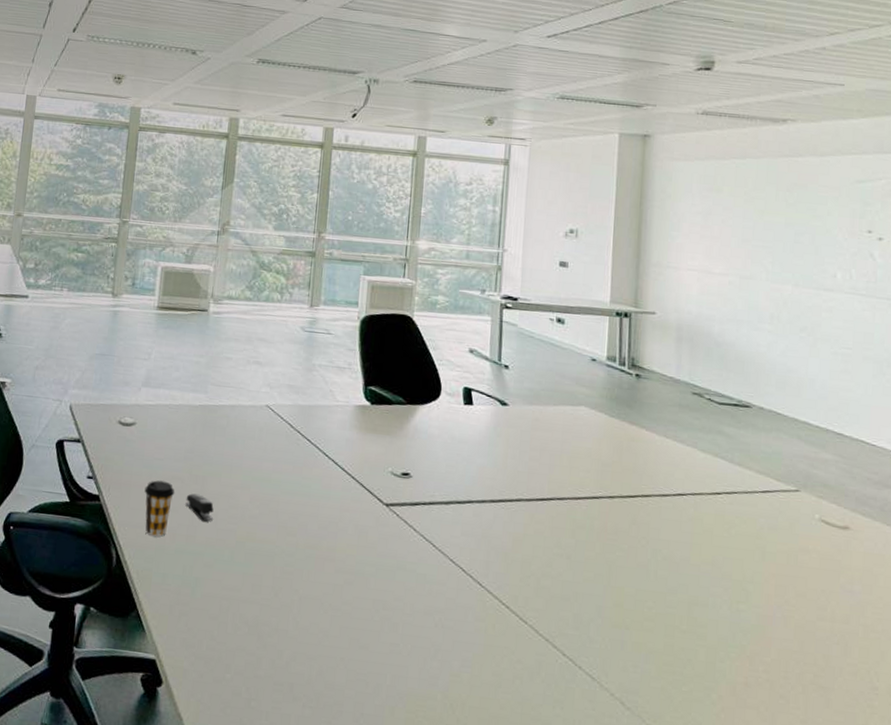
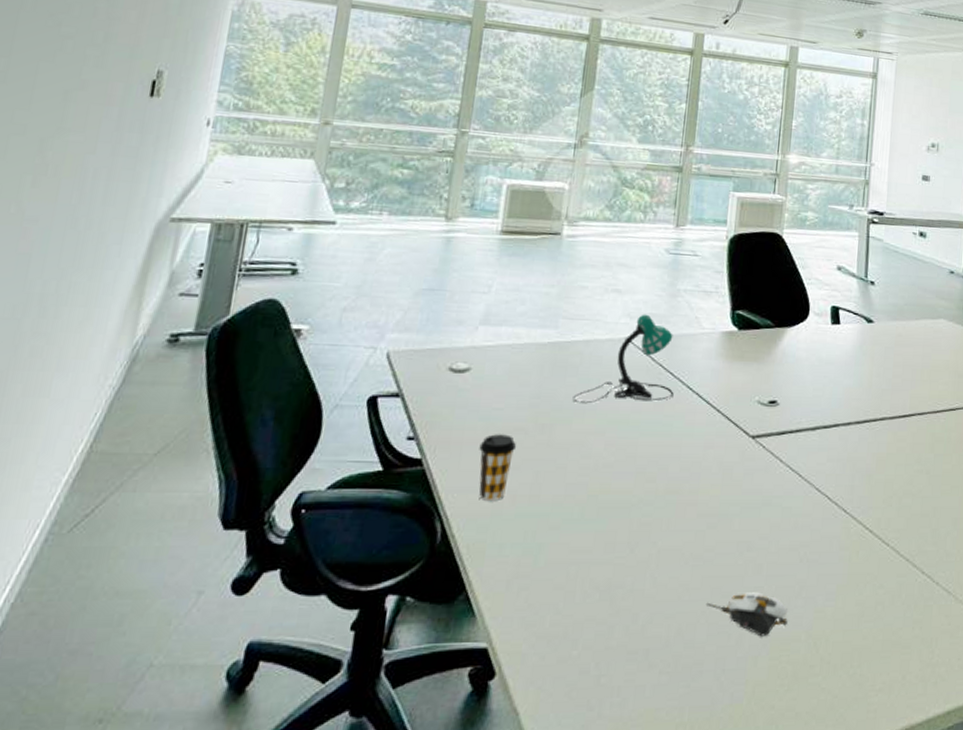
stapler: present [185,493,214,522] -> none [529,445,562,477]
desk lamp: none [221,385,311,464] -> present [572,314,674,404]
computer mouse: none [344,647,423,690] -> present [705,592,788,637]

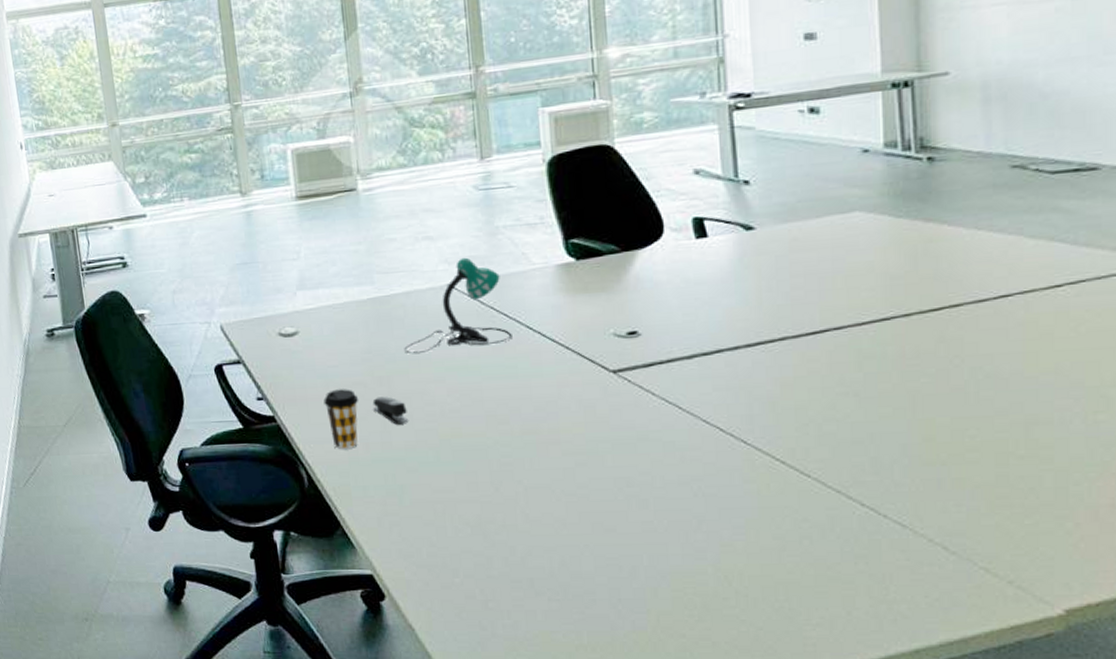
stapler: none [529,445,562,477] -> present [372,396,409,425]
computer mouse: present [705,592,788,637] -> none [587,526,688,569]

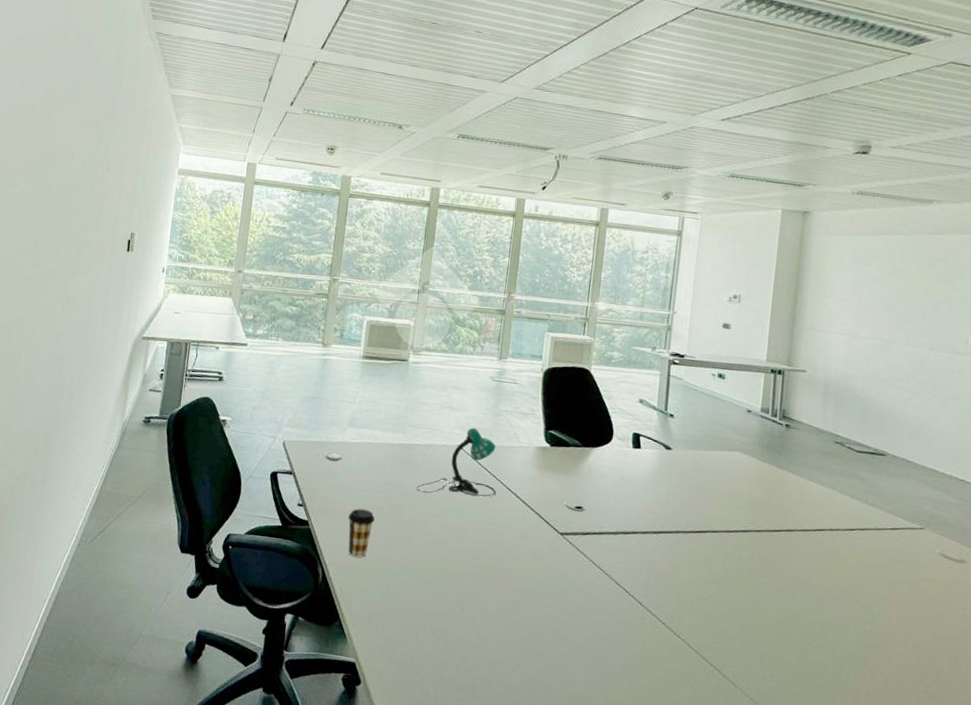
stapler: present [372,396,409,425] -> none [384,520,409,546]

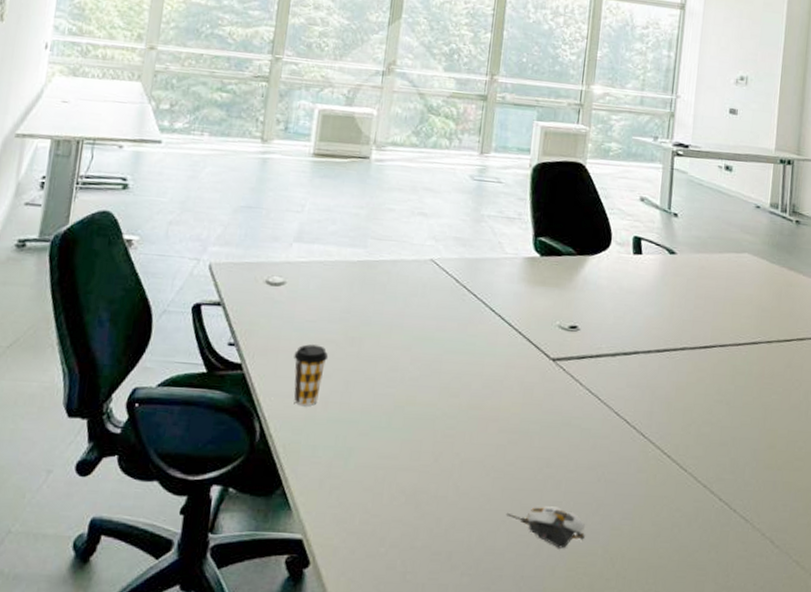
desk lamp: present [416,427,496,497] -> none [380,237,477,321]
computer mouse: none [520,655,588,692] -> present [506,506,585,549]

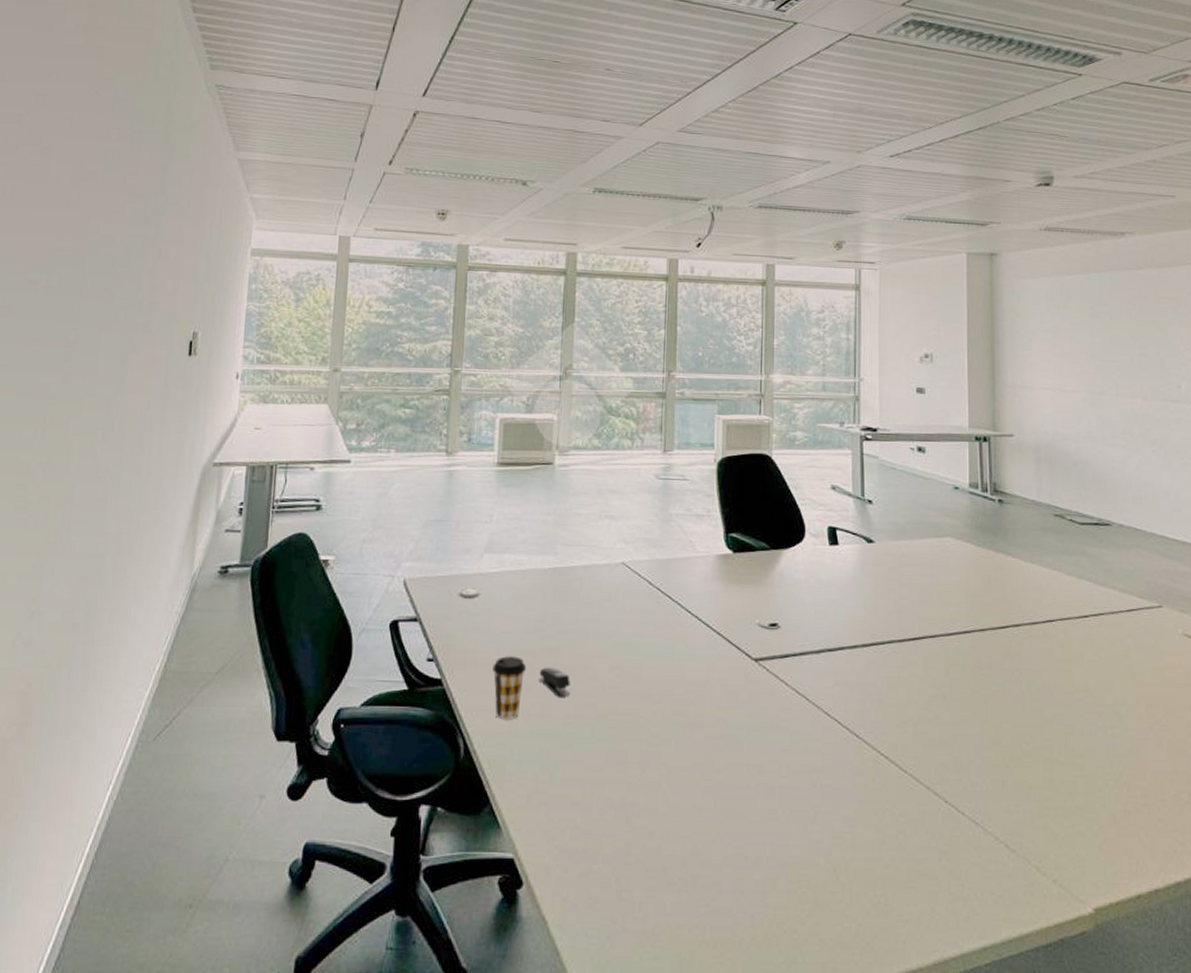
stapler: none [340,357,371,387] -> present [539,667,571,697]
computer mouse: present [506,506,585,549] -> none [719,815,805,860]

